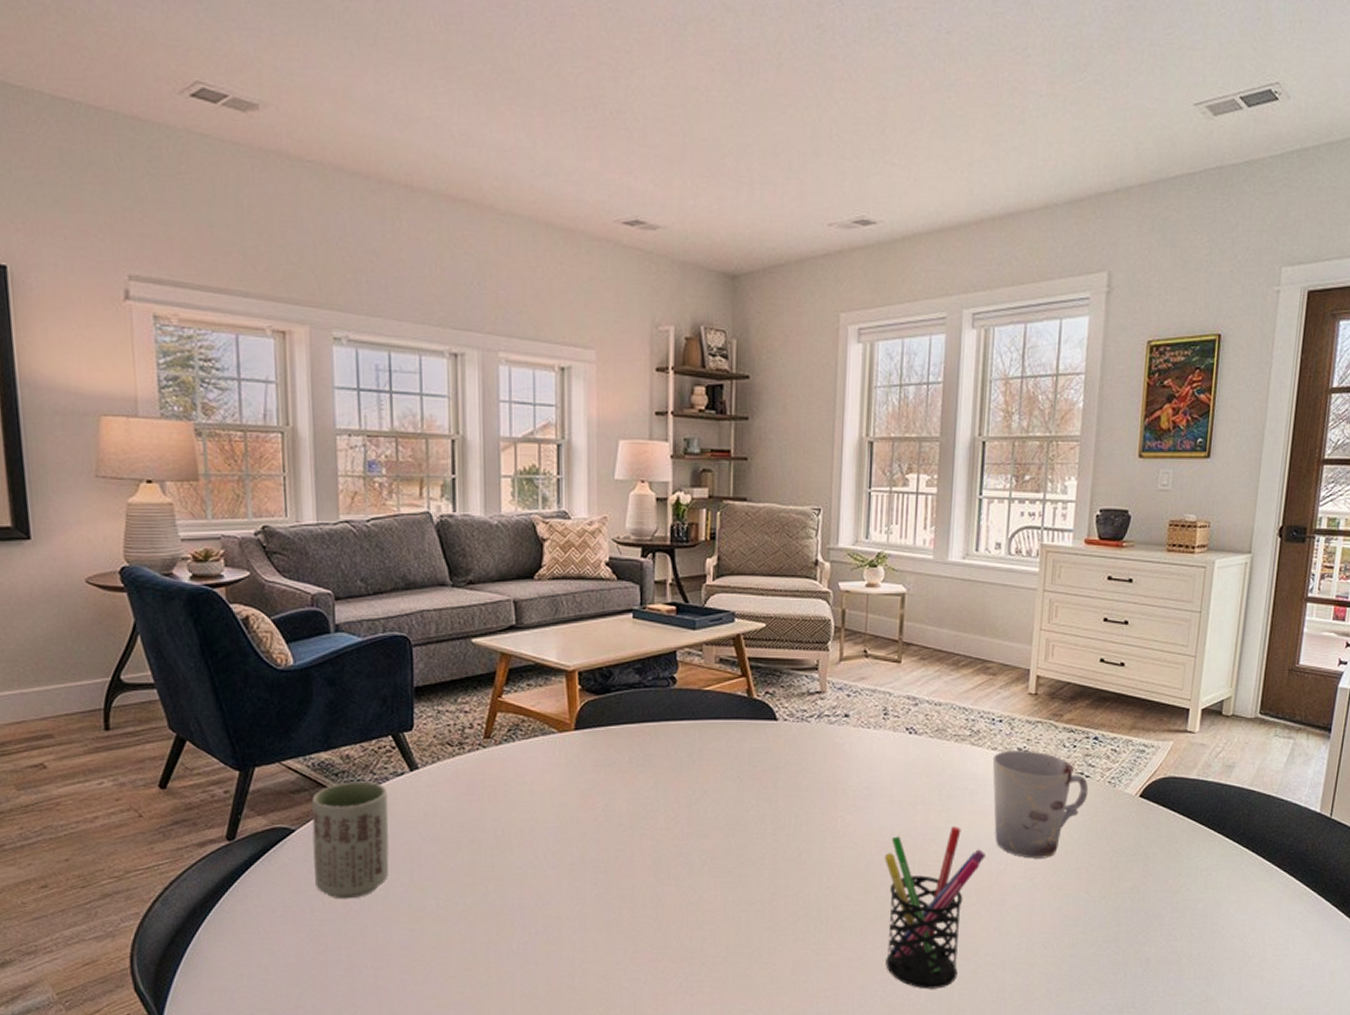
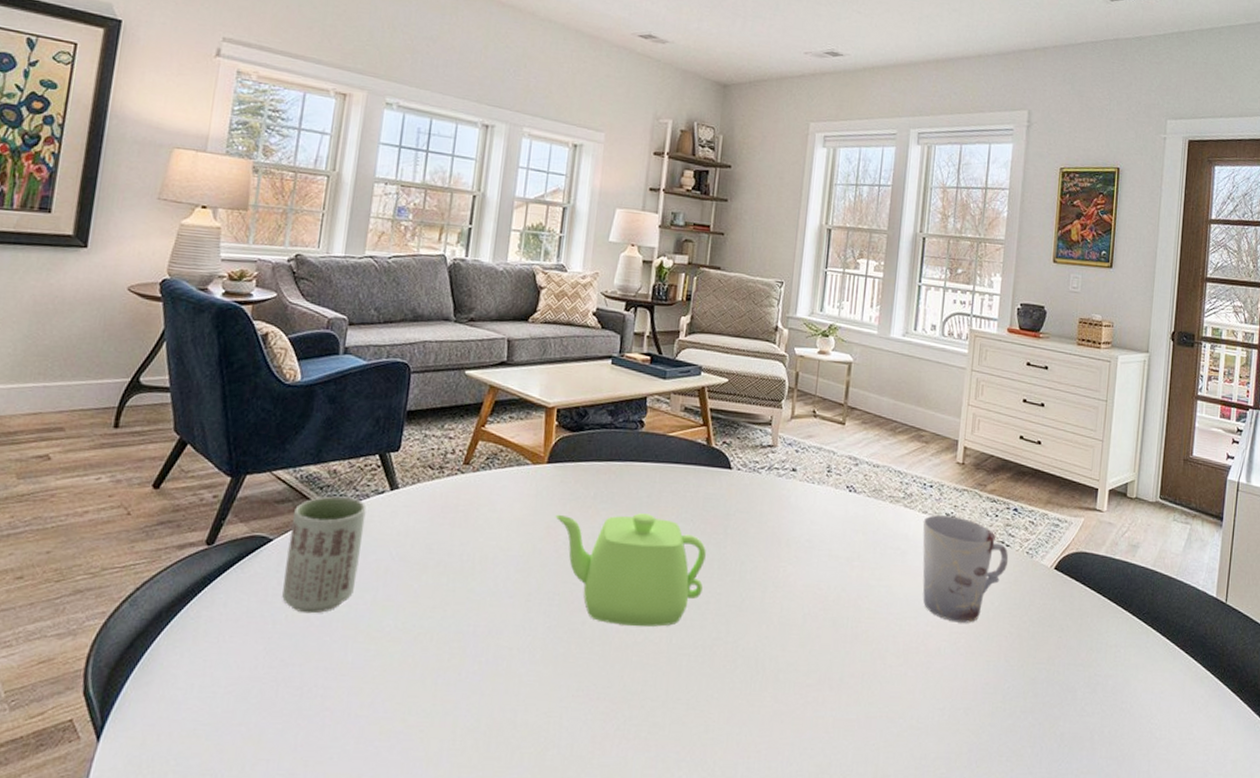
teapot: none [590,774,756,888] -> present [555,513,706,627]
pen holder: present [884,826,985,989] -> none [816,584,914,750]

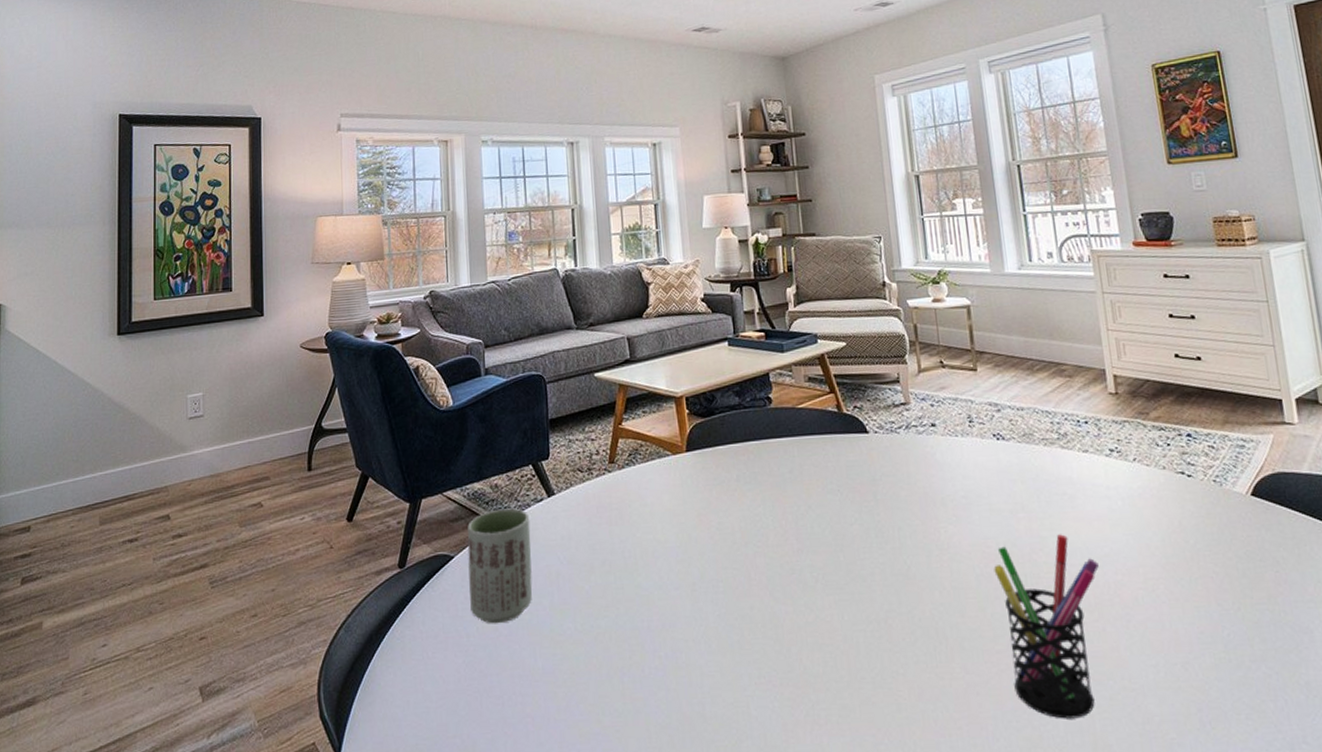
teapot: present [555,513,706,627] -> none [704,489,864,607]
pen holder: none [816,584,914,750] -> present [994,534,1099,719]
cup: present [922,515,1009,623] -> none [1085,451,1195,567]

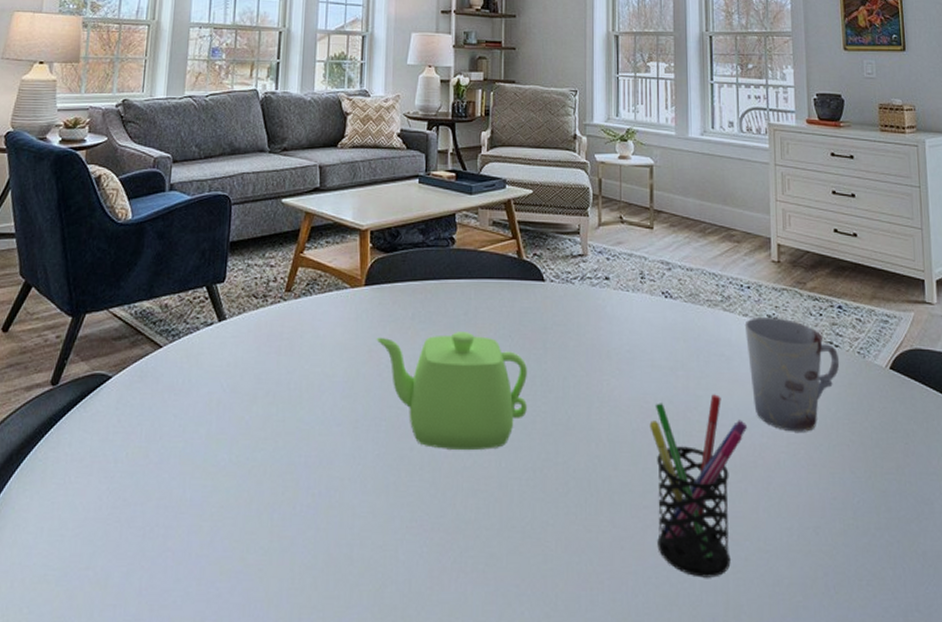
cup: present [467,508,533,624] -> none [122,330,197,451]
teapot: none [704,489,864,607] -> present [376,332,527,451]
cup: none [1085,451,1195,567] -> present [744,317,840,432]

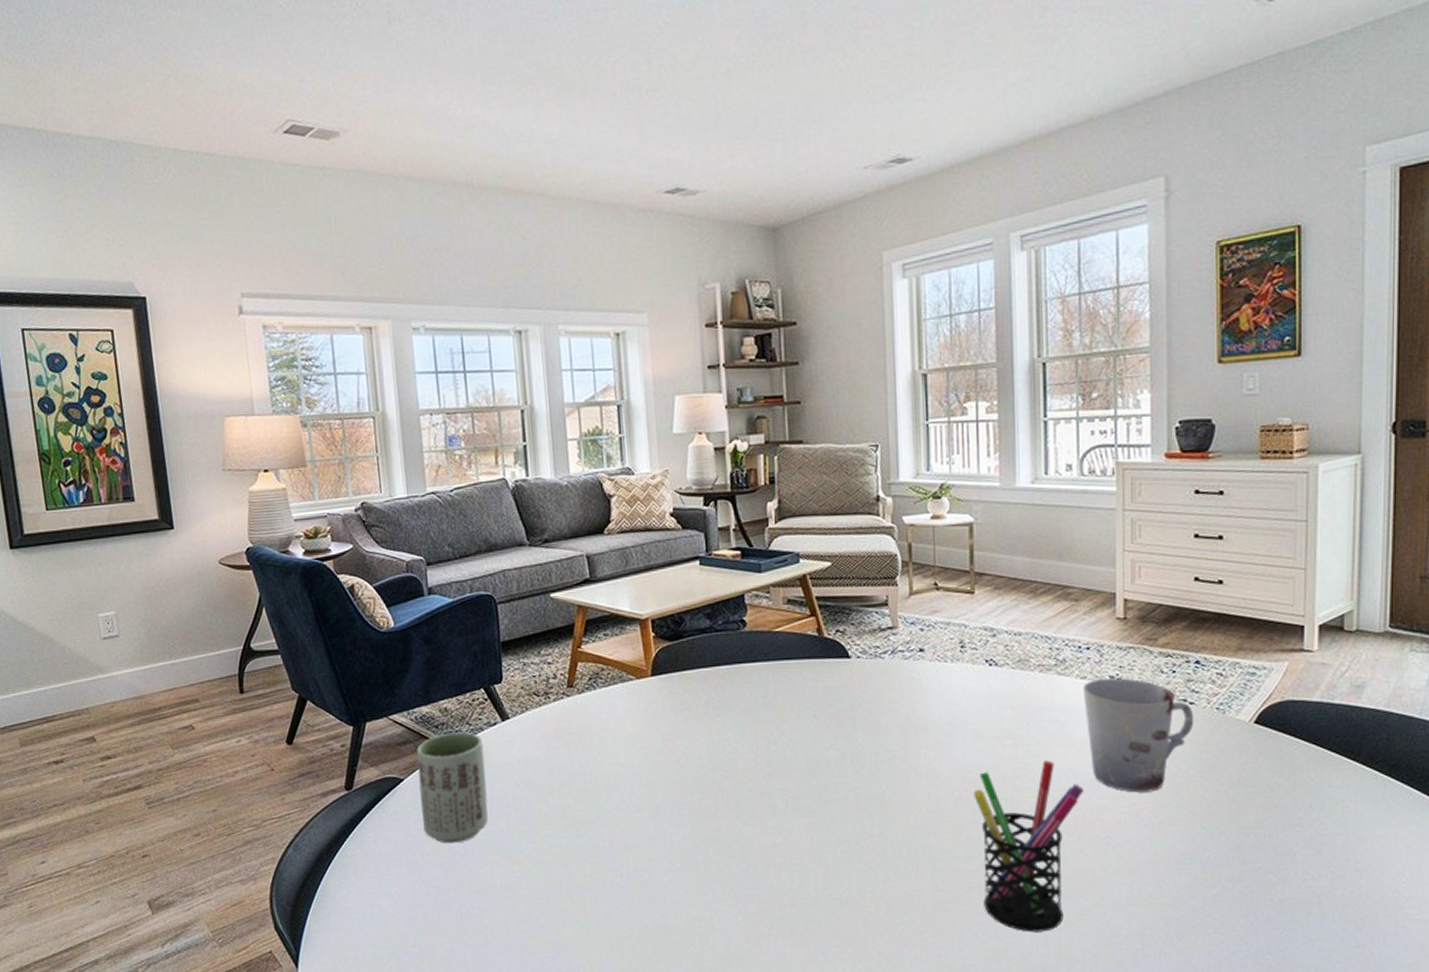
cup: none [122,330,197,451] -> present [417,732,489,844]
teapot: present [376,332,527,451] -> none [669,714,838,829]

